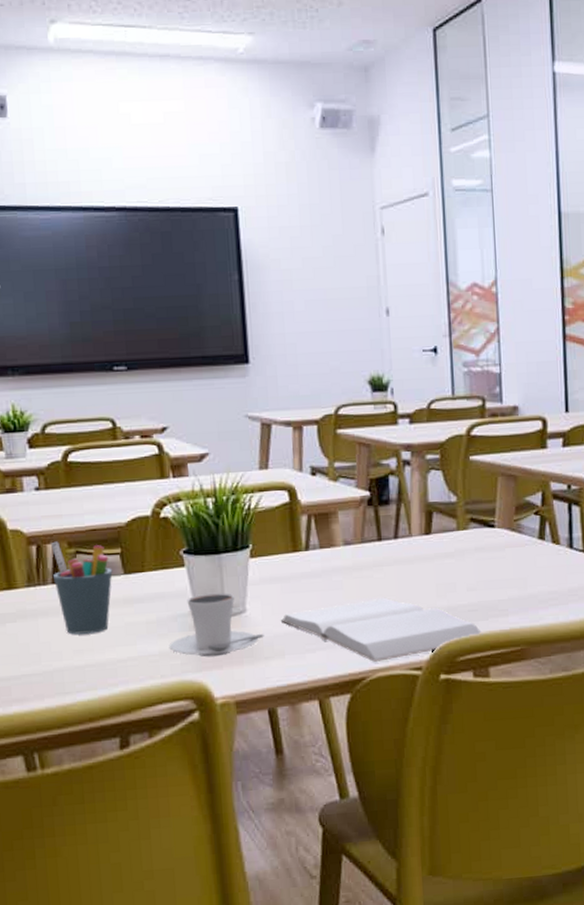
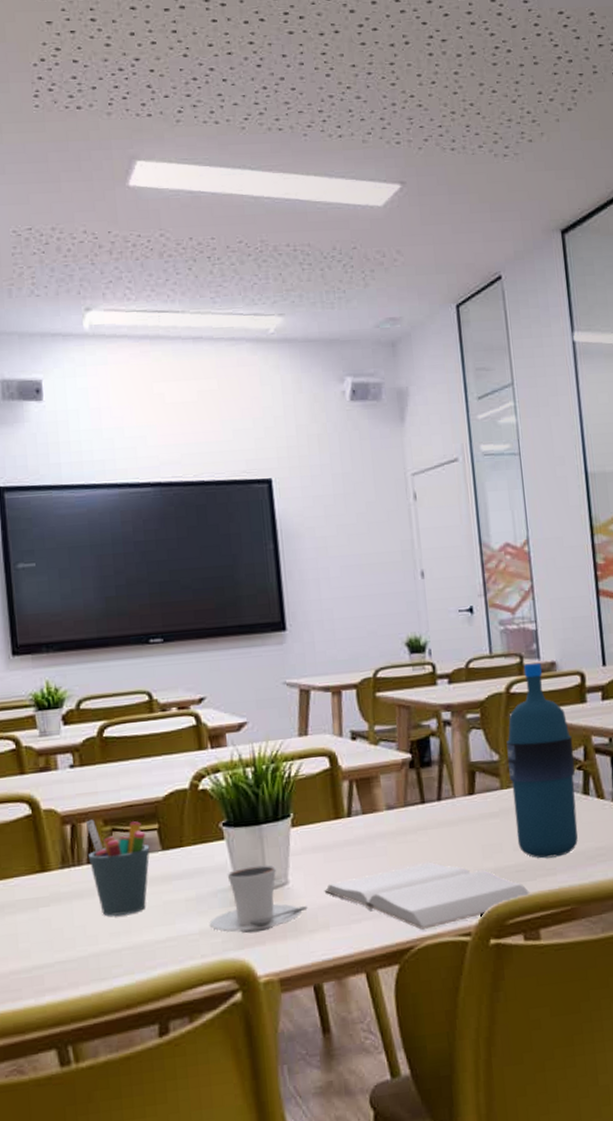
water bottle: none [465,406,532,600] -> present [506,662,578,859]

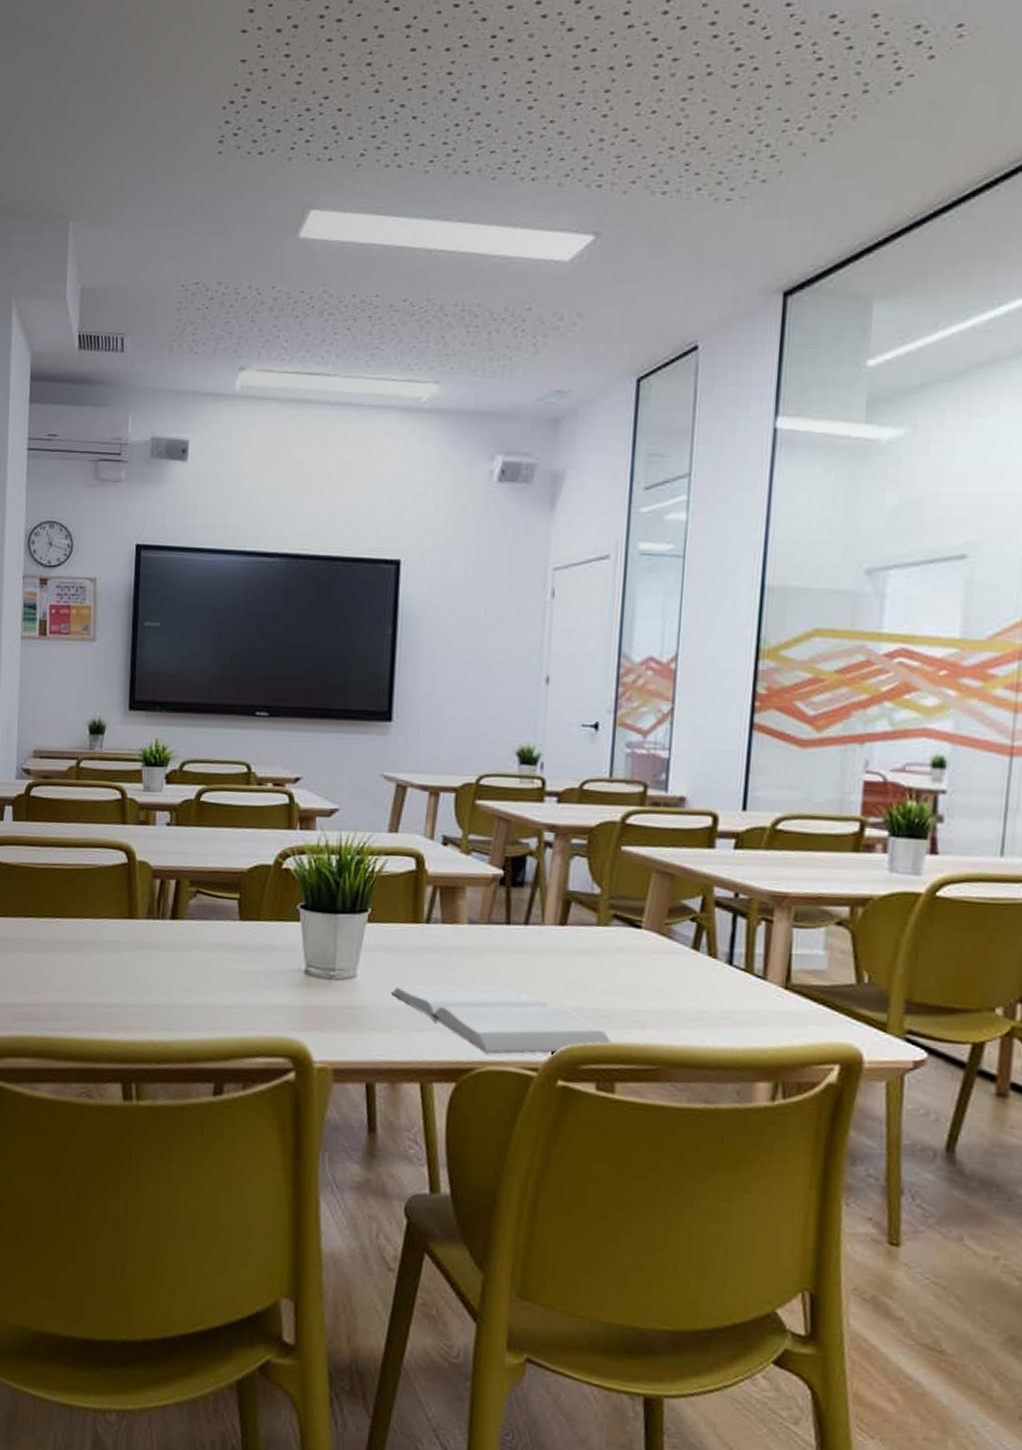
pen holder: present [86,819,150,916] -> none [171,878,229,975]
cappuccino: present [209,864,308,934] -> none [274,952,372,1019]
water bottle: present [506,662,578,859] -> none [606,794,691,1011]

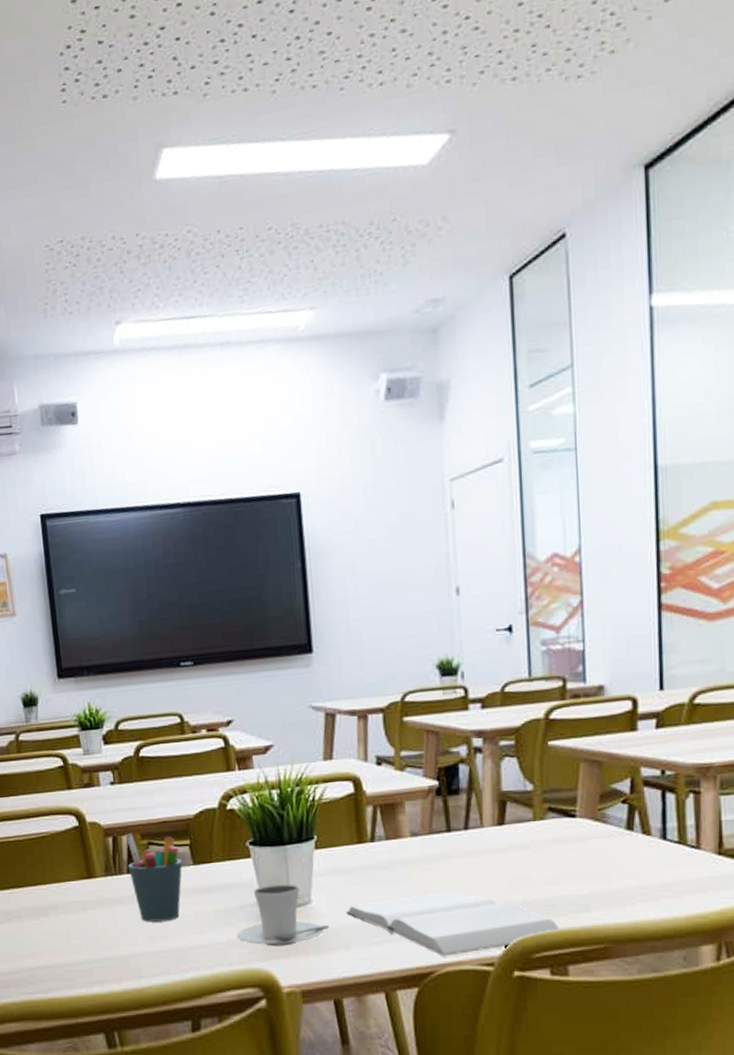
pen holder: none [171,878,229,975] -> present [126,833,183,922]
cappuccino: none [274,952,372,1019] -> present [236,883,330,947]

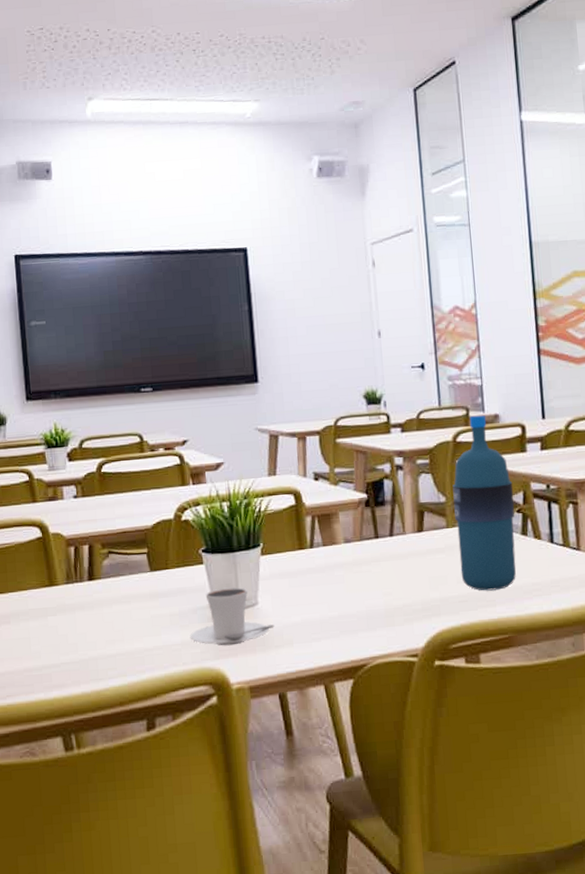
pen holder: present [126,833,183,922] -> none [87,543,140,626]
book: present [345,890,562,956] -> none [288,590,473,650]
water bottle: none [542,686,619,894] -> present [452,415,516,591]

